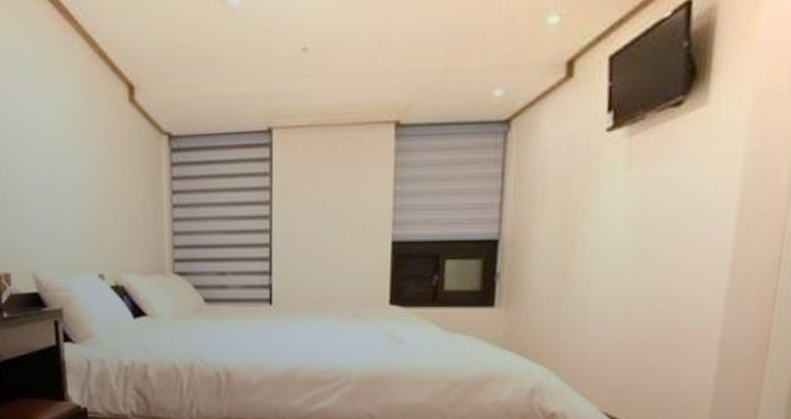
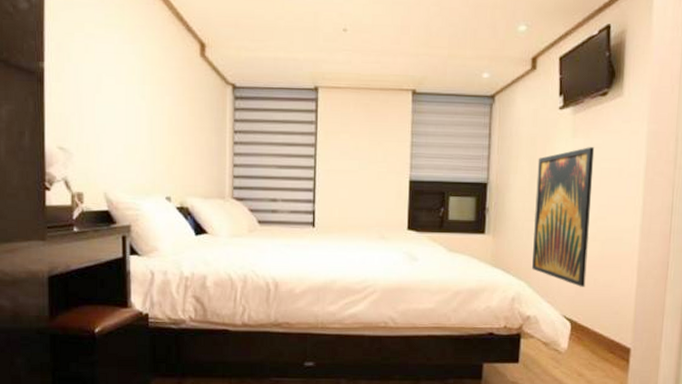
wall art: none [560,182,660,375] -> present [532,147,595,287]

